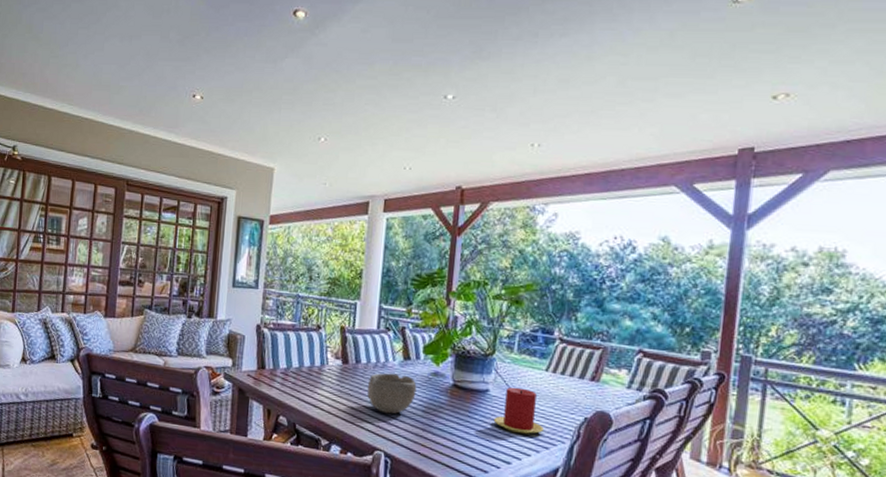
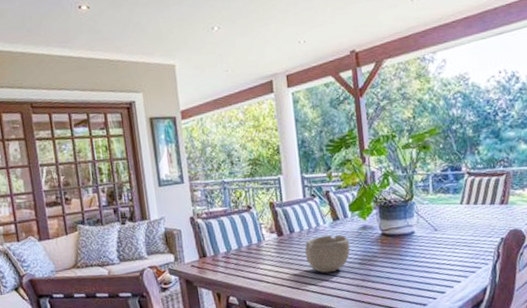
candle: present [493,387,544,434] -> none [423,223,468,265]

